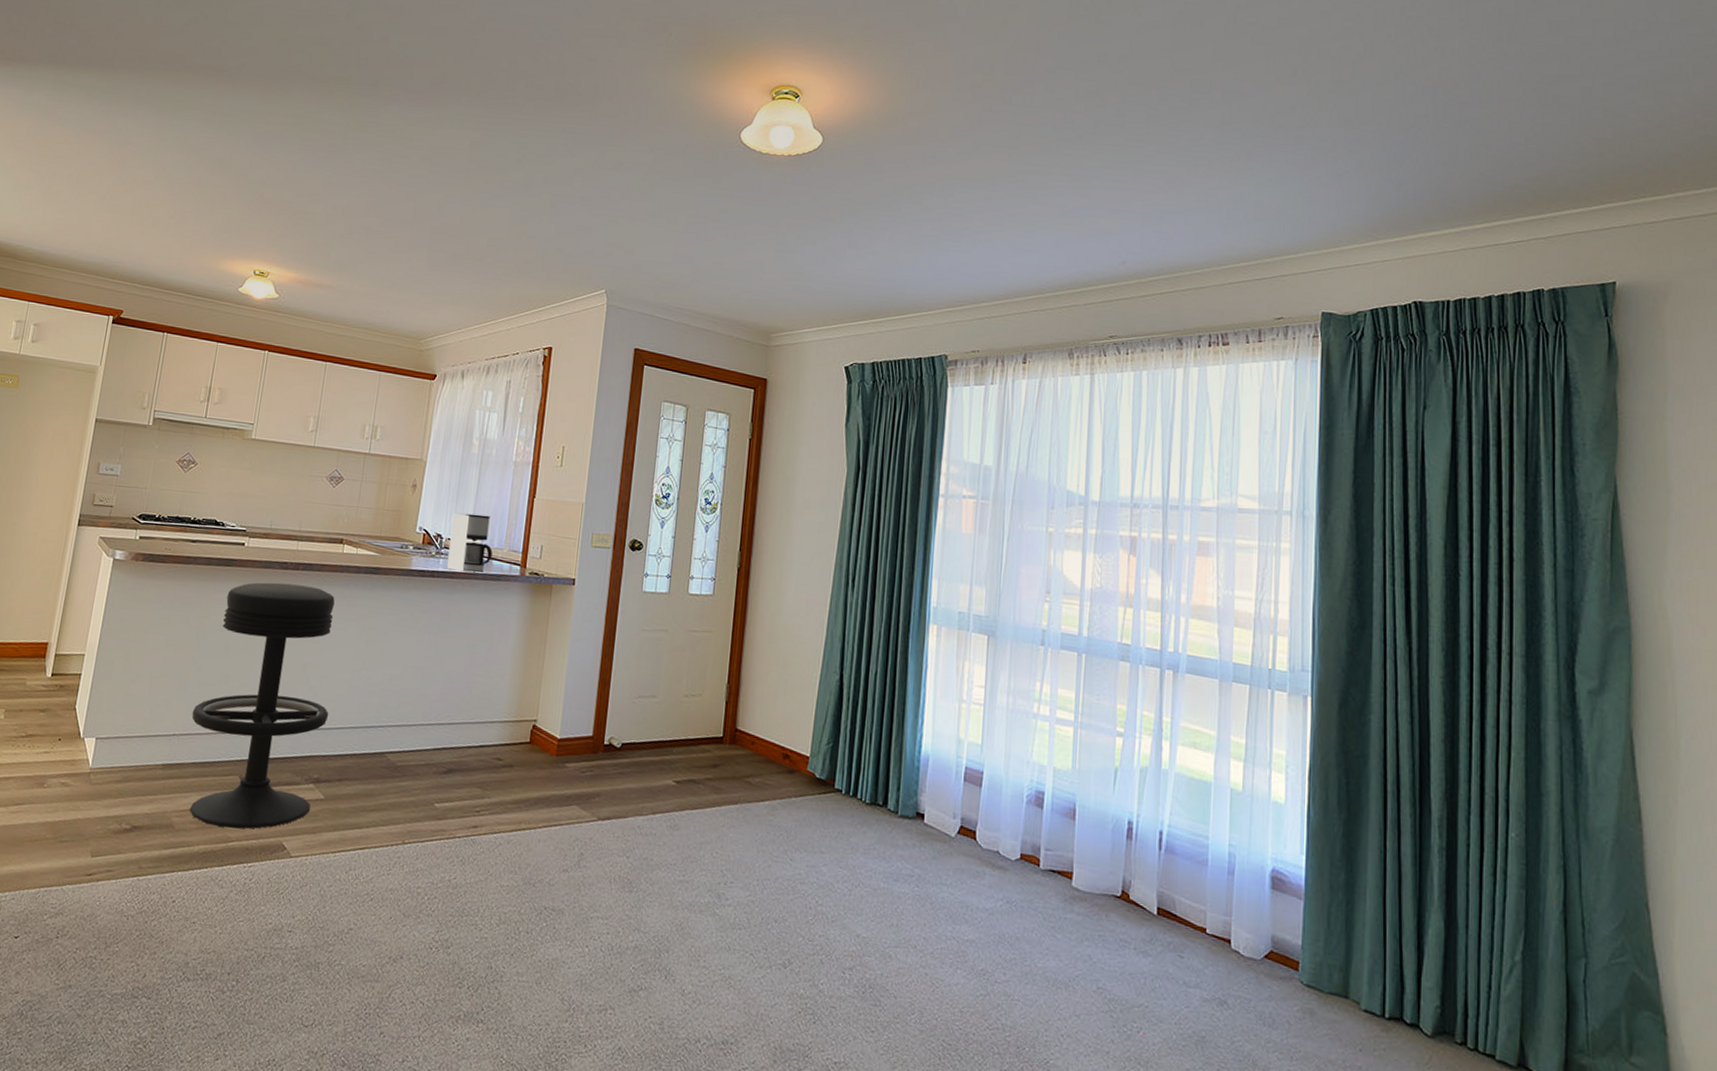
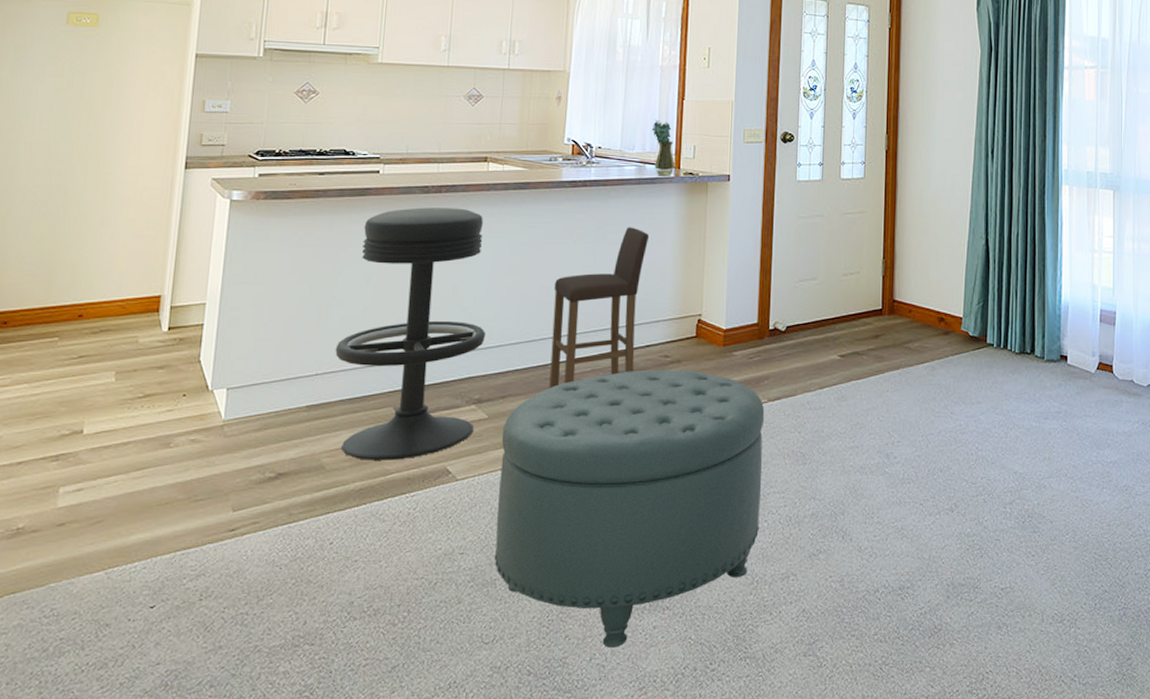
ottoman: none [319,769,594,1054] -> present [494,369,765,648]
bar stool: none [383,622,490,777] -> present [549,227,649,388]
coffee maker: present [446,513,493,573] -> none [598,120,645,178]
vase: none [500,515,522,575] -> present [651,119,675,176]

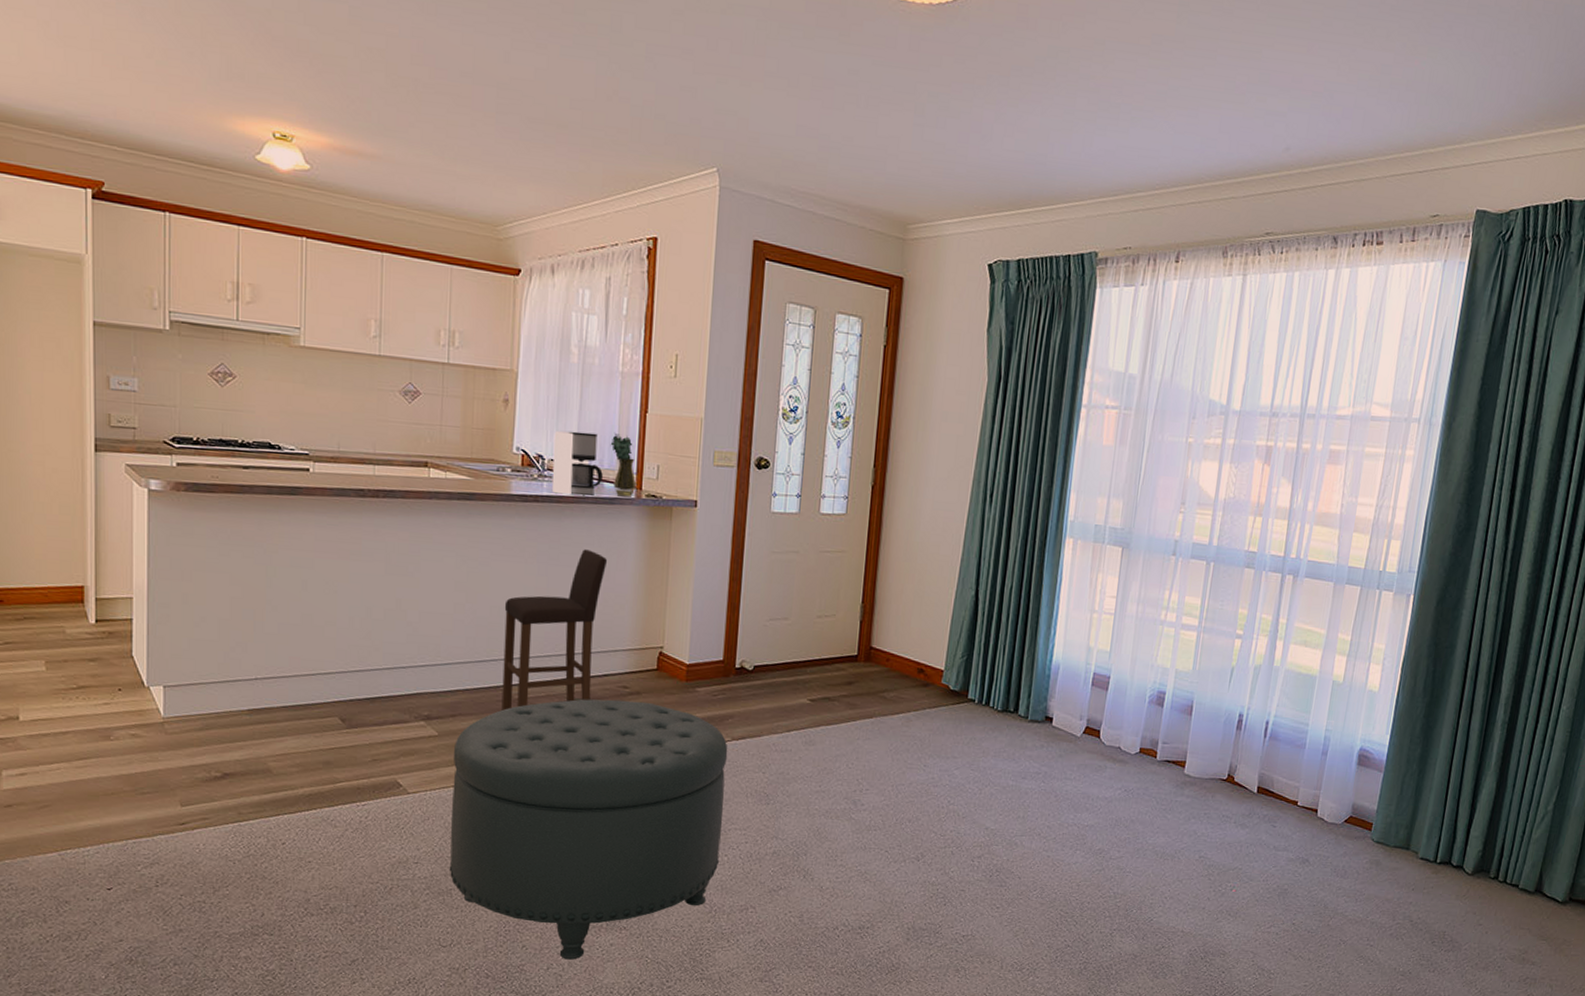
bar stool: present [335,207,486,460] -> none [274,512,433,769]
coffee maker: none [598,120,645,178] -> present [551,431,603,497]

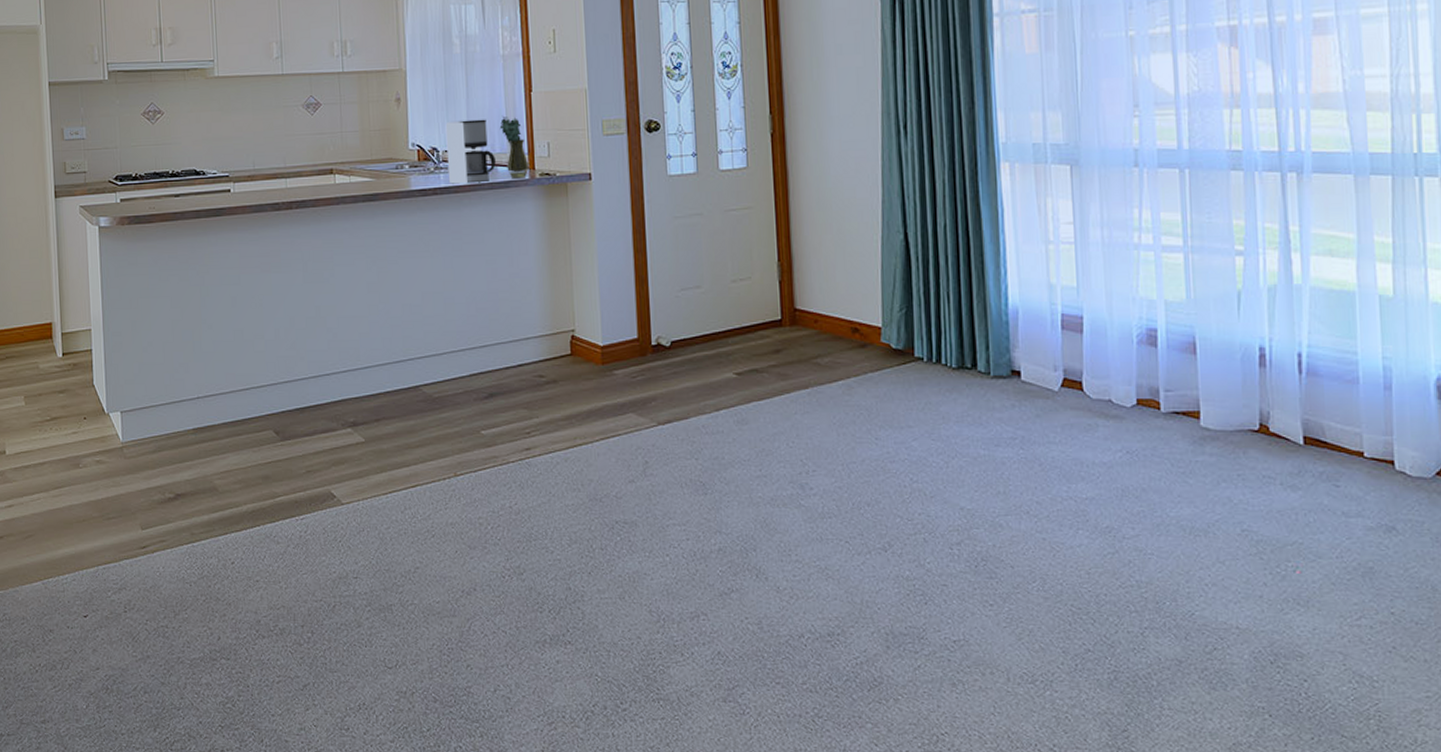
ottoman: present [449,699,728,960] -> none [381,390,661,680]
bar stool: present [501,549,607,711] -> none [415,236,509,411]

